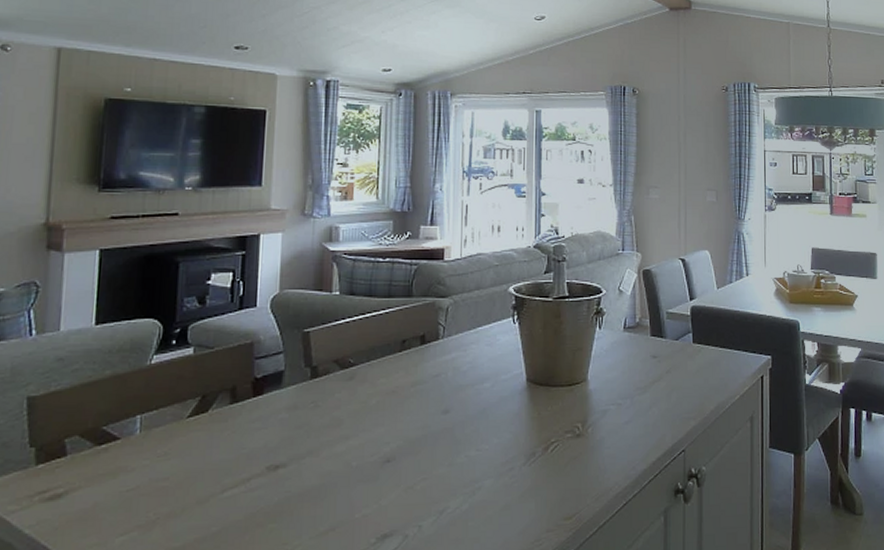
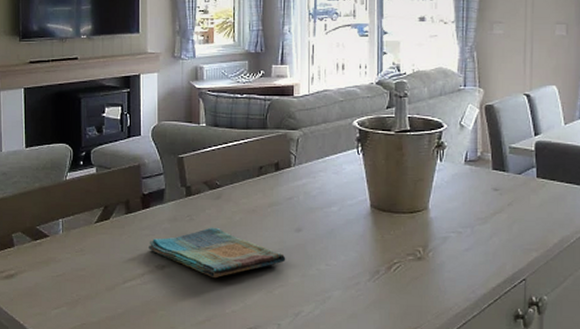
dish towel: none [259,414,431,477] -> present [149,227,286,279]

